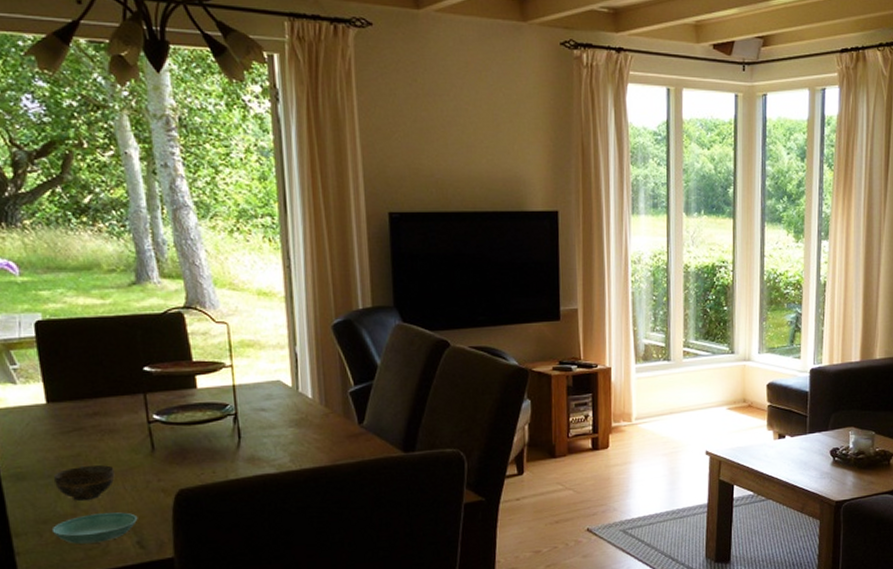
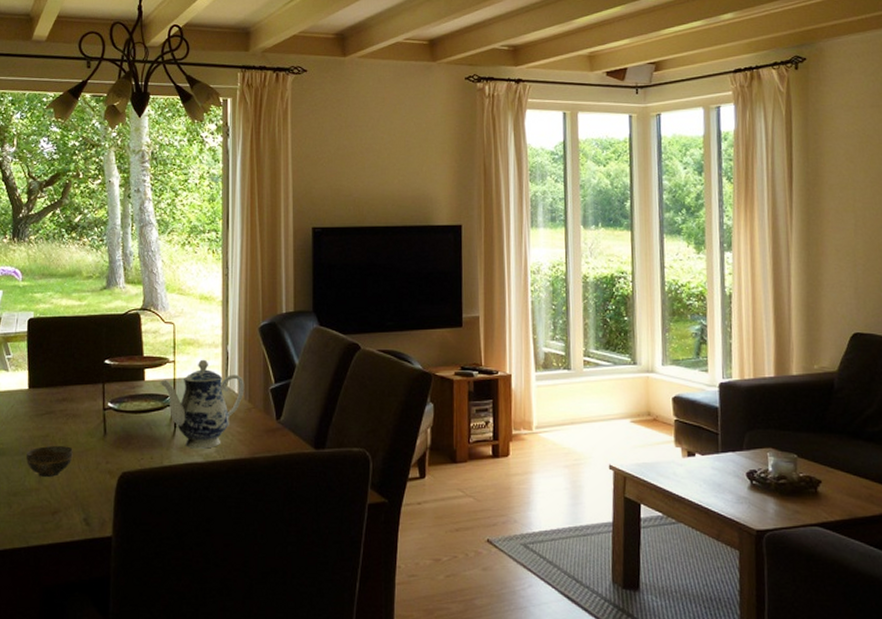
saucer: present [51,512,138,544] -> none [19,490,87,517]
teapot: none [216,362,320,460] -> present [160,359,245,449]

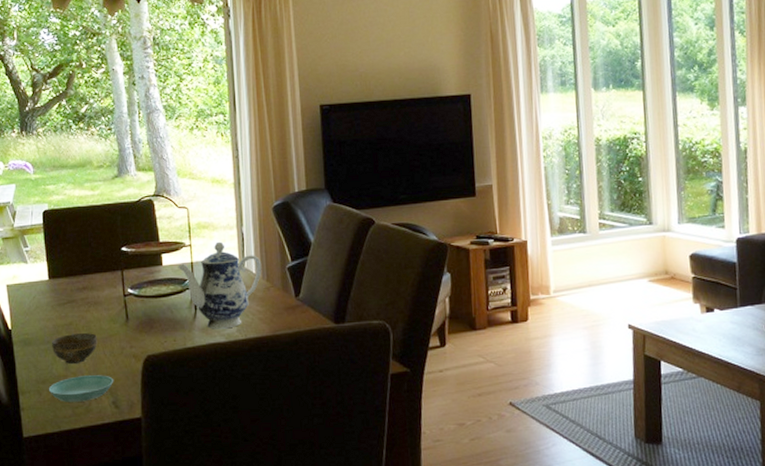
saucer: none [19,490,87,517] -> present [48,375,114,402]

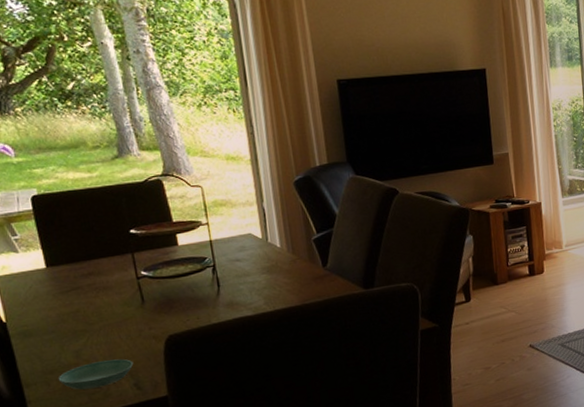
cup: present [52,333,97,364] -> none [57,318,111,352]
teapot: present [178,241,262,329] -> none [195,218,287,304]

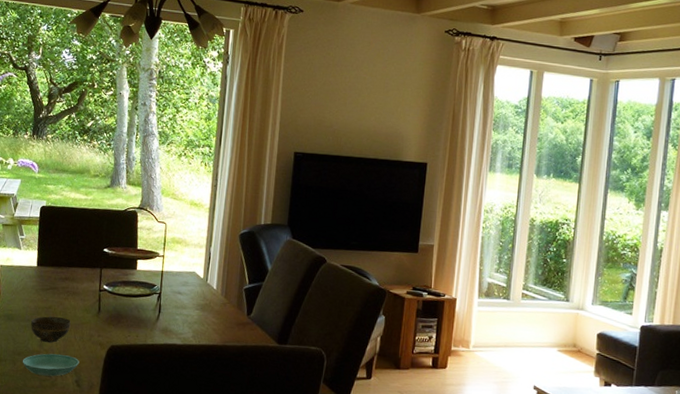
cup: none [57,318,111,352] -> present [31,315,71,343]

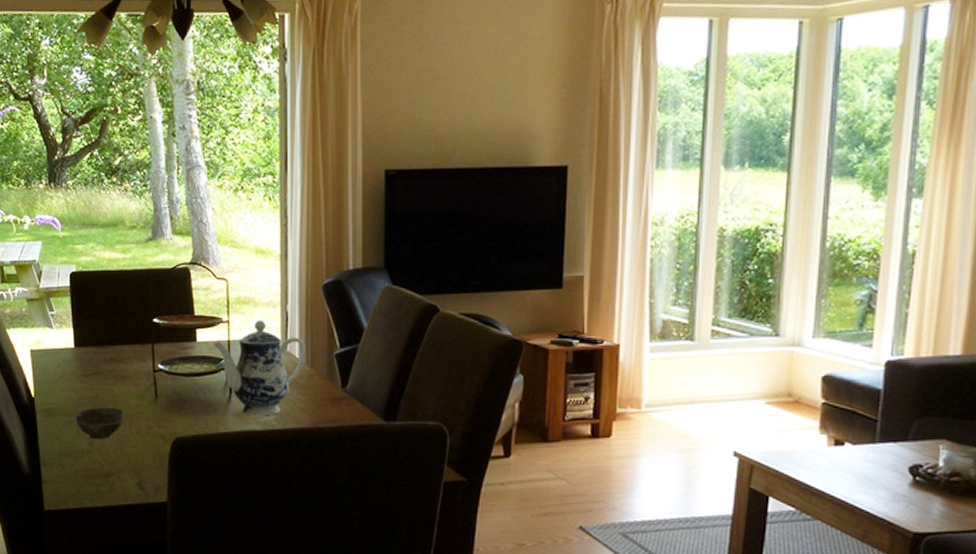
saucer: present [22,353,80,377] -> none [71,452,140,480]
teapot: none [149,256,223,333] -> present [213,319,306,416]

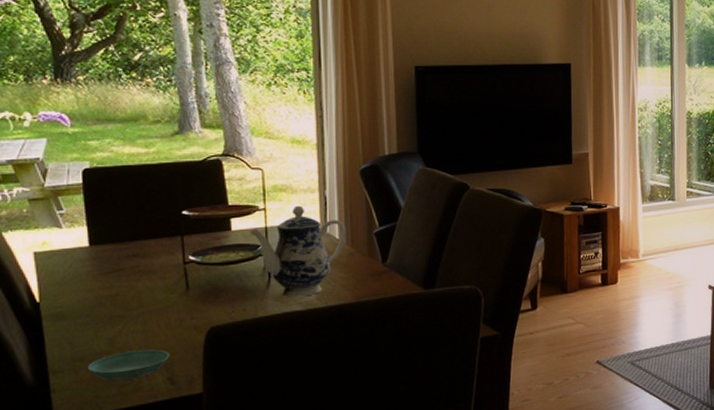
saucer: none [71,452,140,480] -> present [87,349,170,381]
cup: present [76,406,124,439] -> none [93,304,150,339]

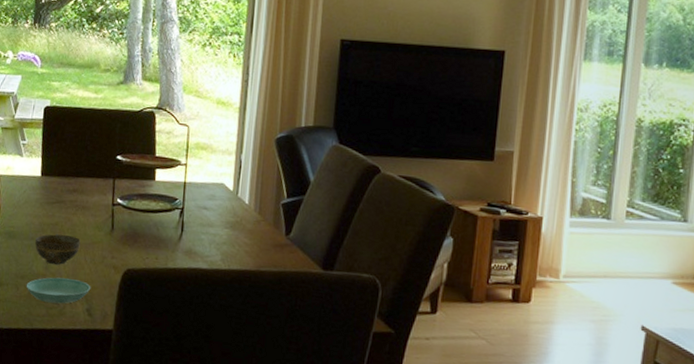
cup: none [93,304,150,339] -> present [35,233,81,265]
teapot: present [249,205,346,297] -> none [170,165,256,256]

